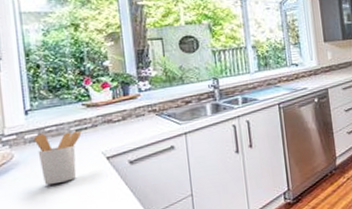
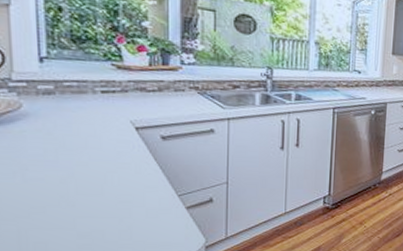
utensil holder: present [33,130,82,185] -> none [48,87,108,146]

